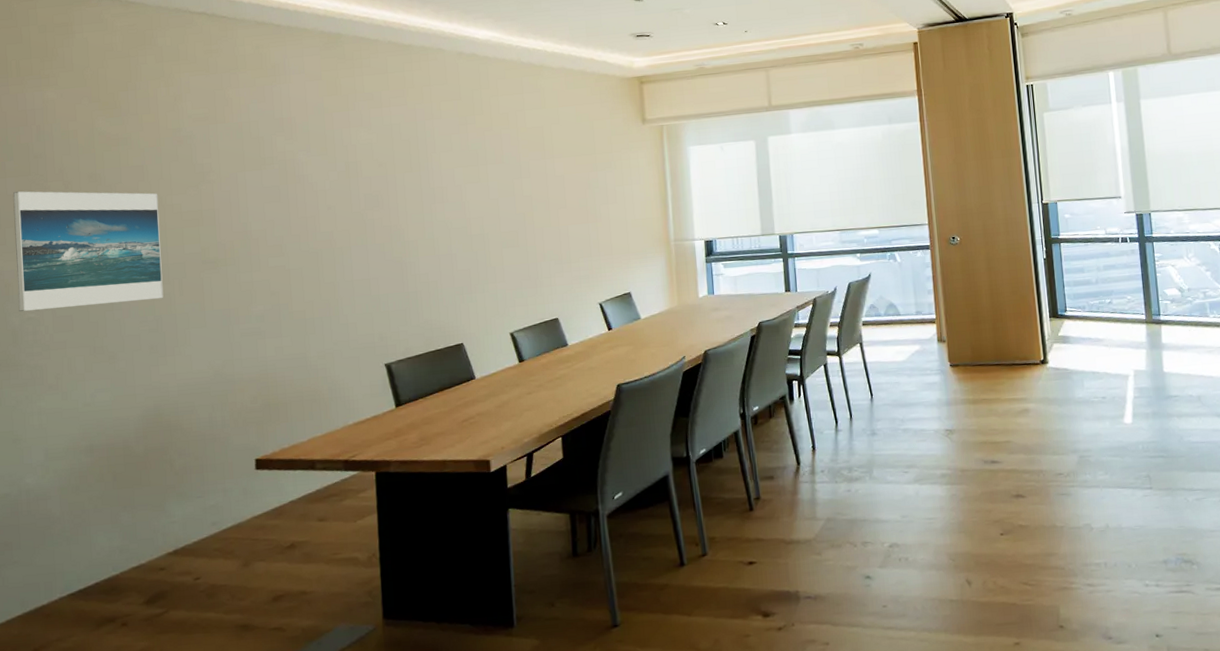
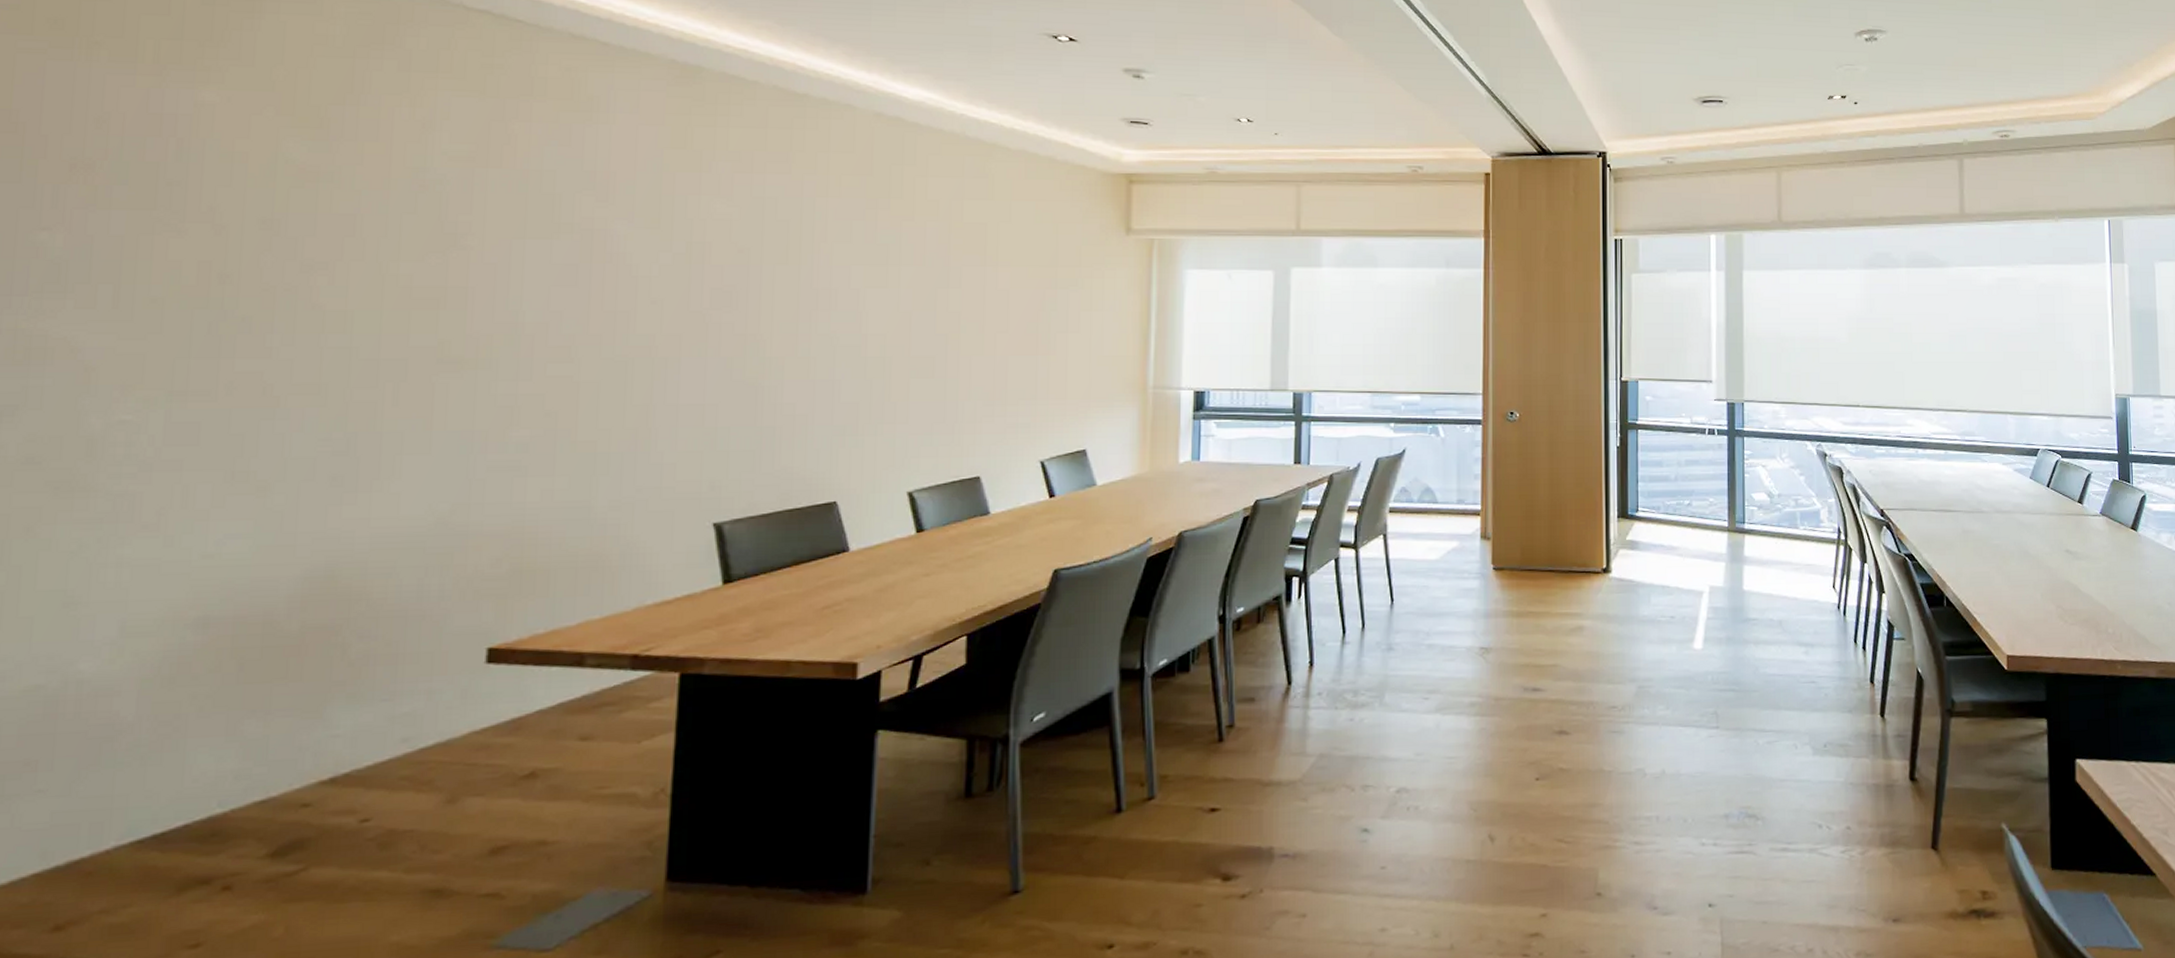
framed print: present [13,191,164,312] -> none [104,230,376,411]

